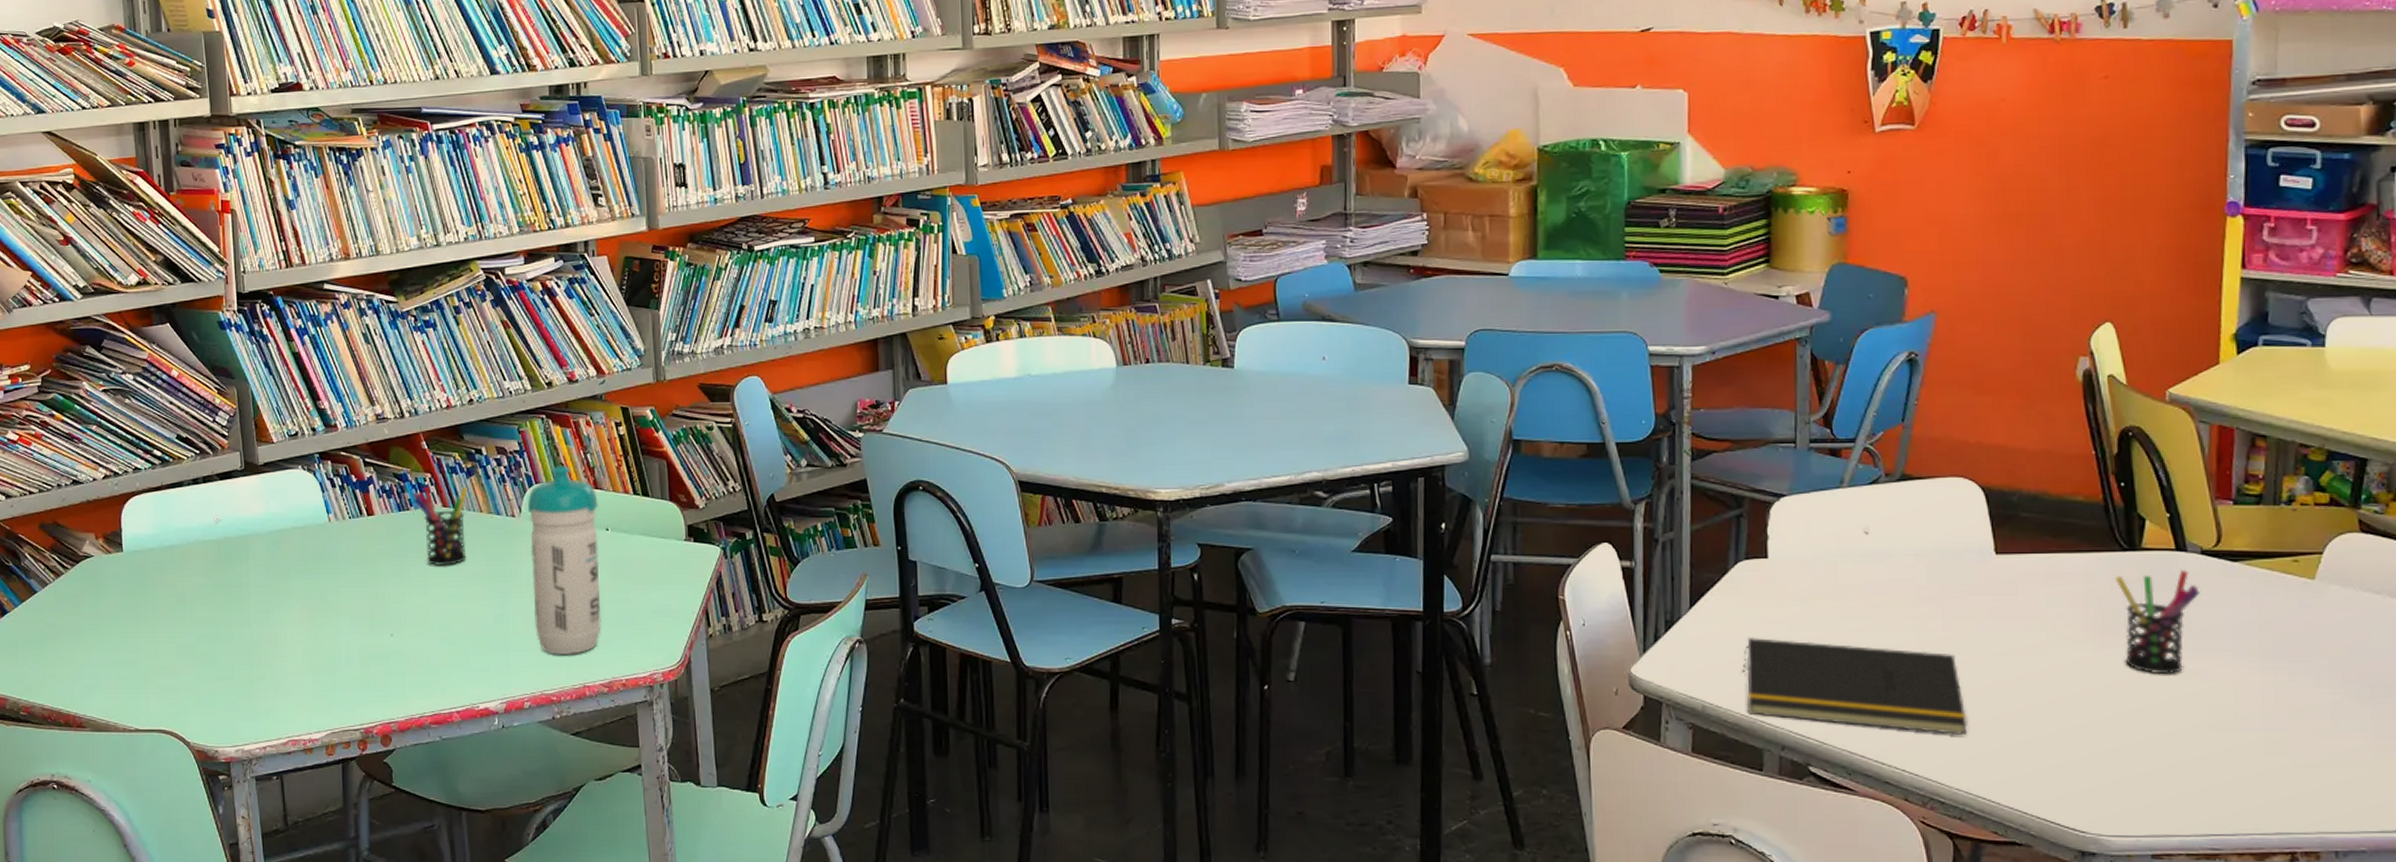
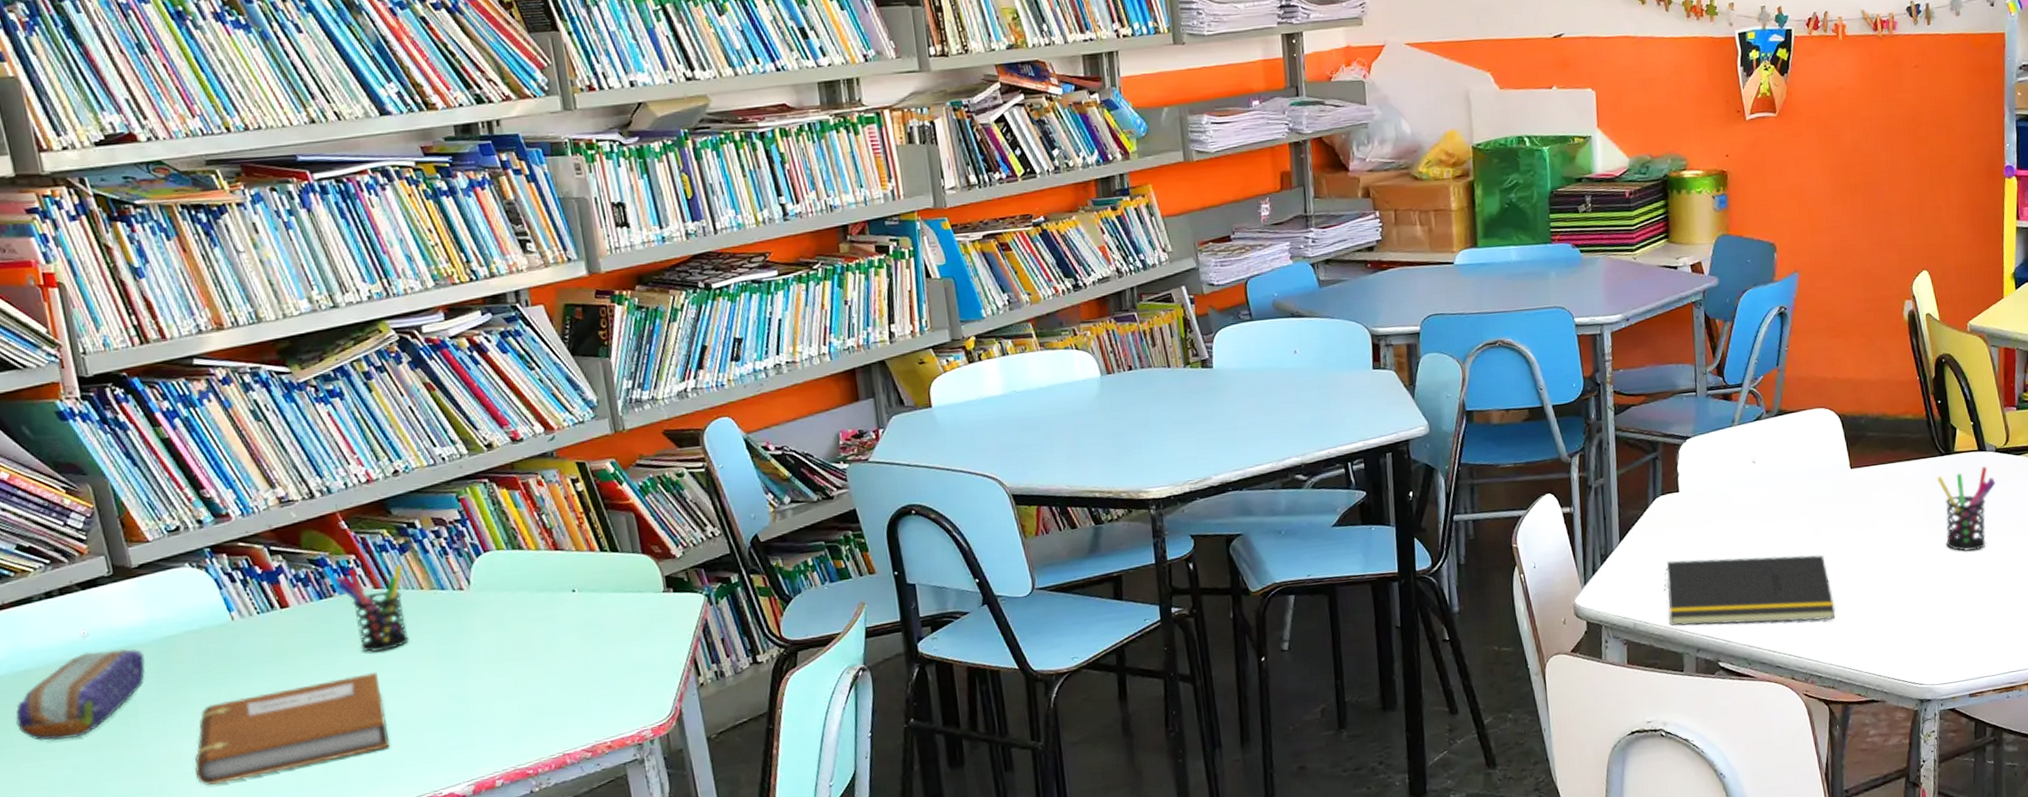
pencil case: none [160,536,259,612] -> present [16,648,146,742]
notebook: none [287,584,441,671] -> present [195,672,390,786]
water bottle: present [527,464,601,656] -> none [477,529,577,727]

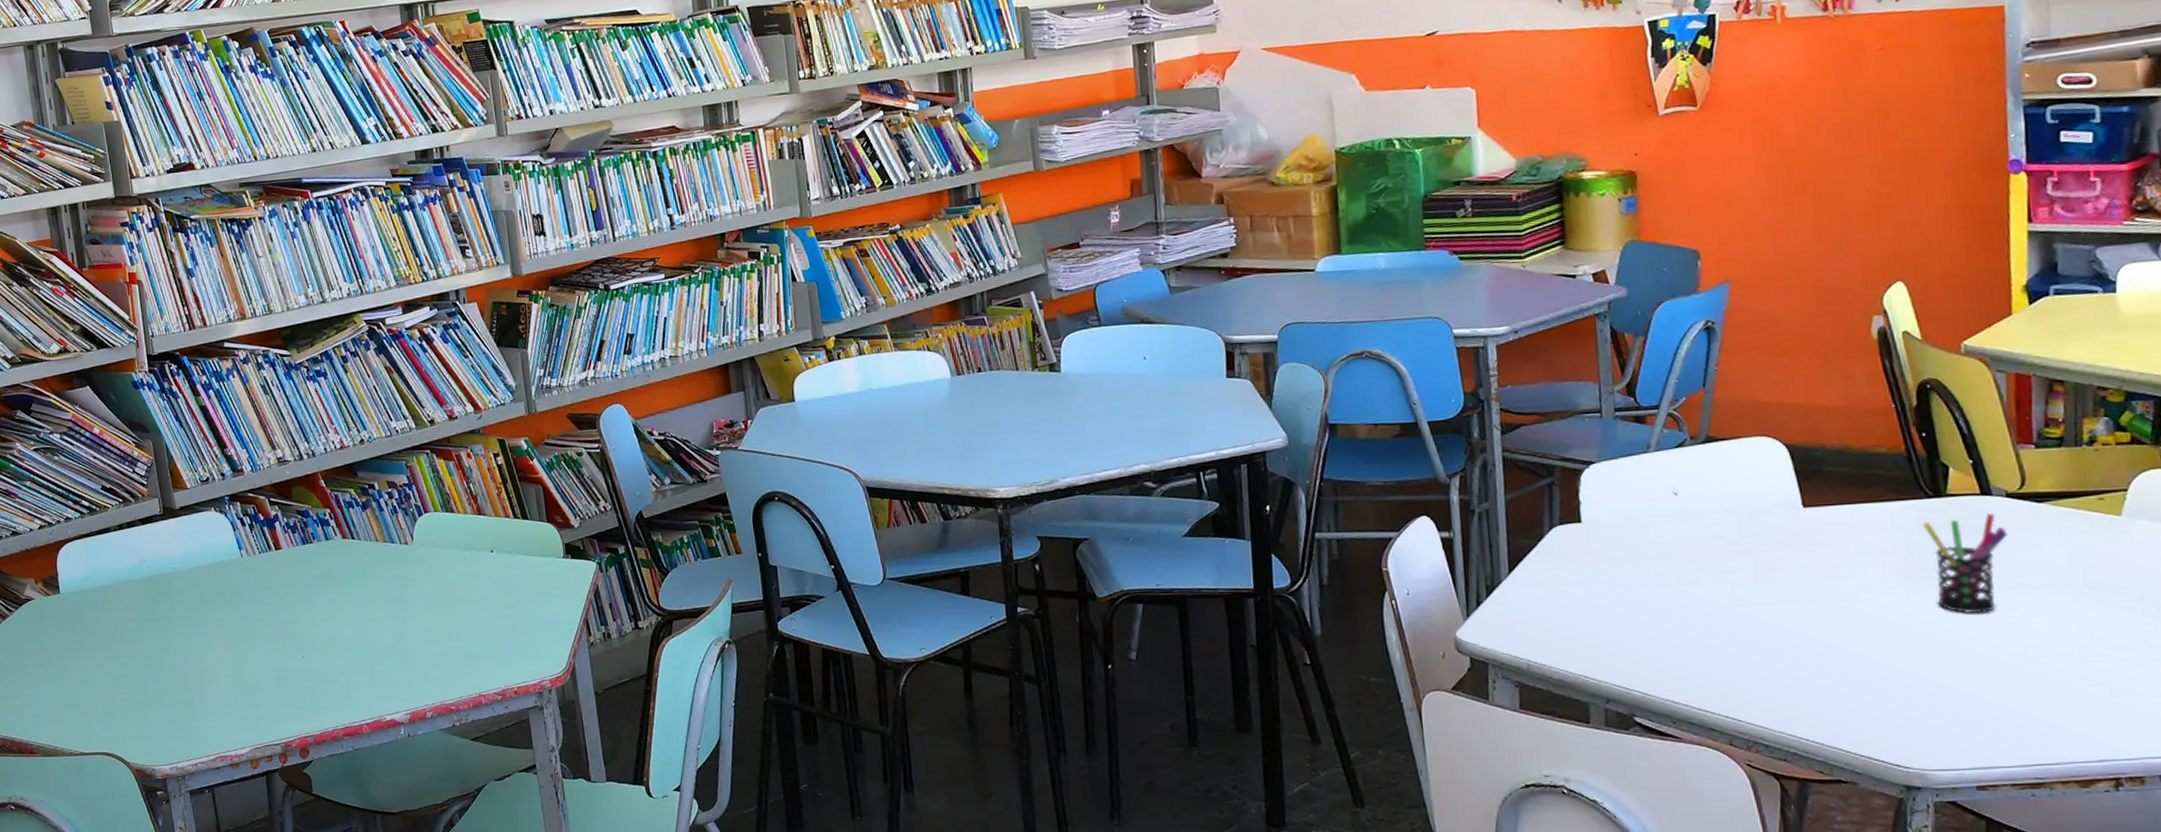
pencil case: present [16,648,146,742] -> none [95,574,181,644]
notebook: present [195,672,390,786] -> none [211,609,349,693]
pen holder: present [335,564,410,653] -> none [315,519,367,593]
notepad: present [1663,554,1836,627] -> none [1563,597,1787,681]

